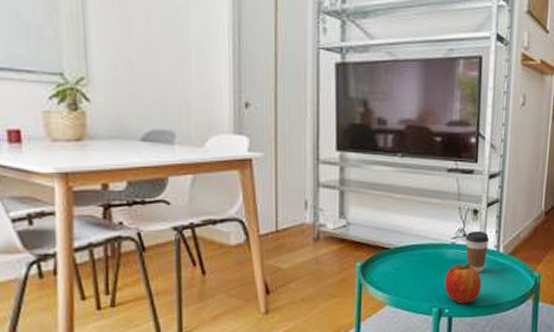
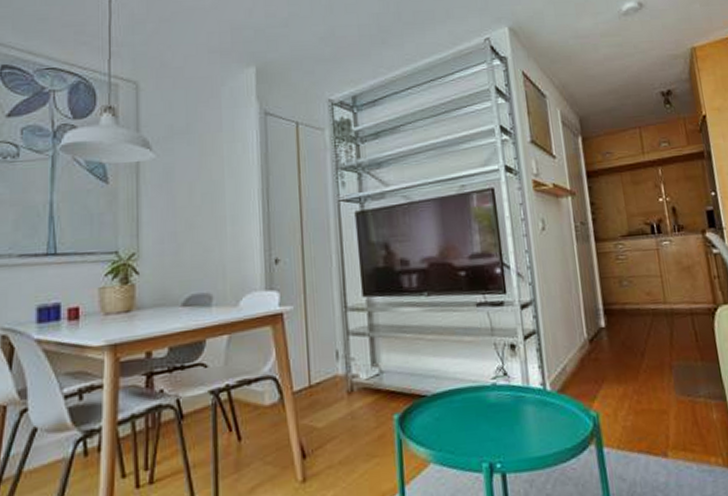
apple: present [444,263,481,304] -> none [490,406,533,456]
coffee cup: present [465,230,489,273] -> none [506,367,534,417]

